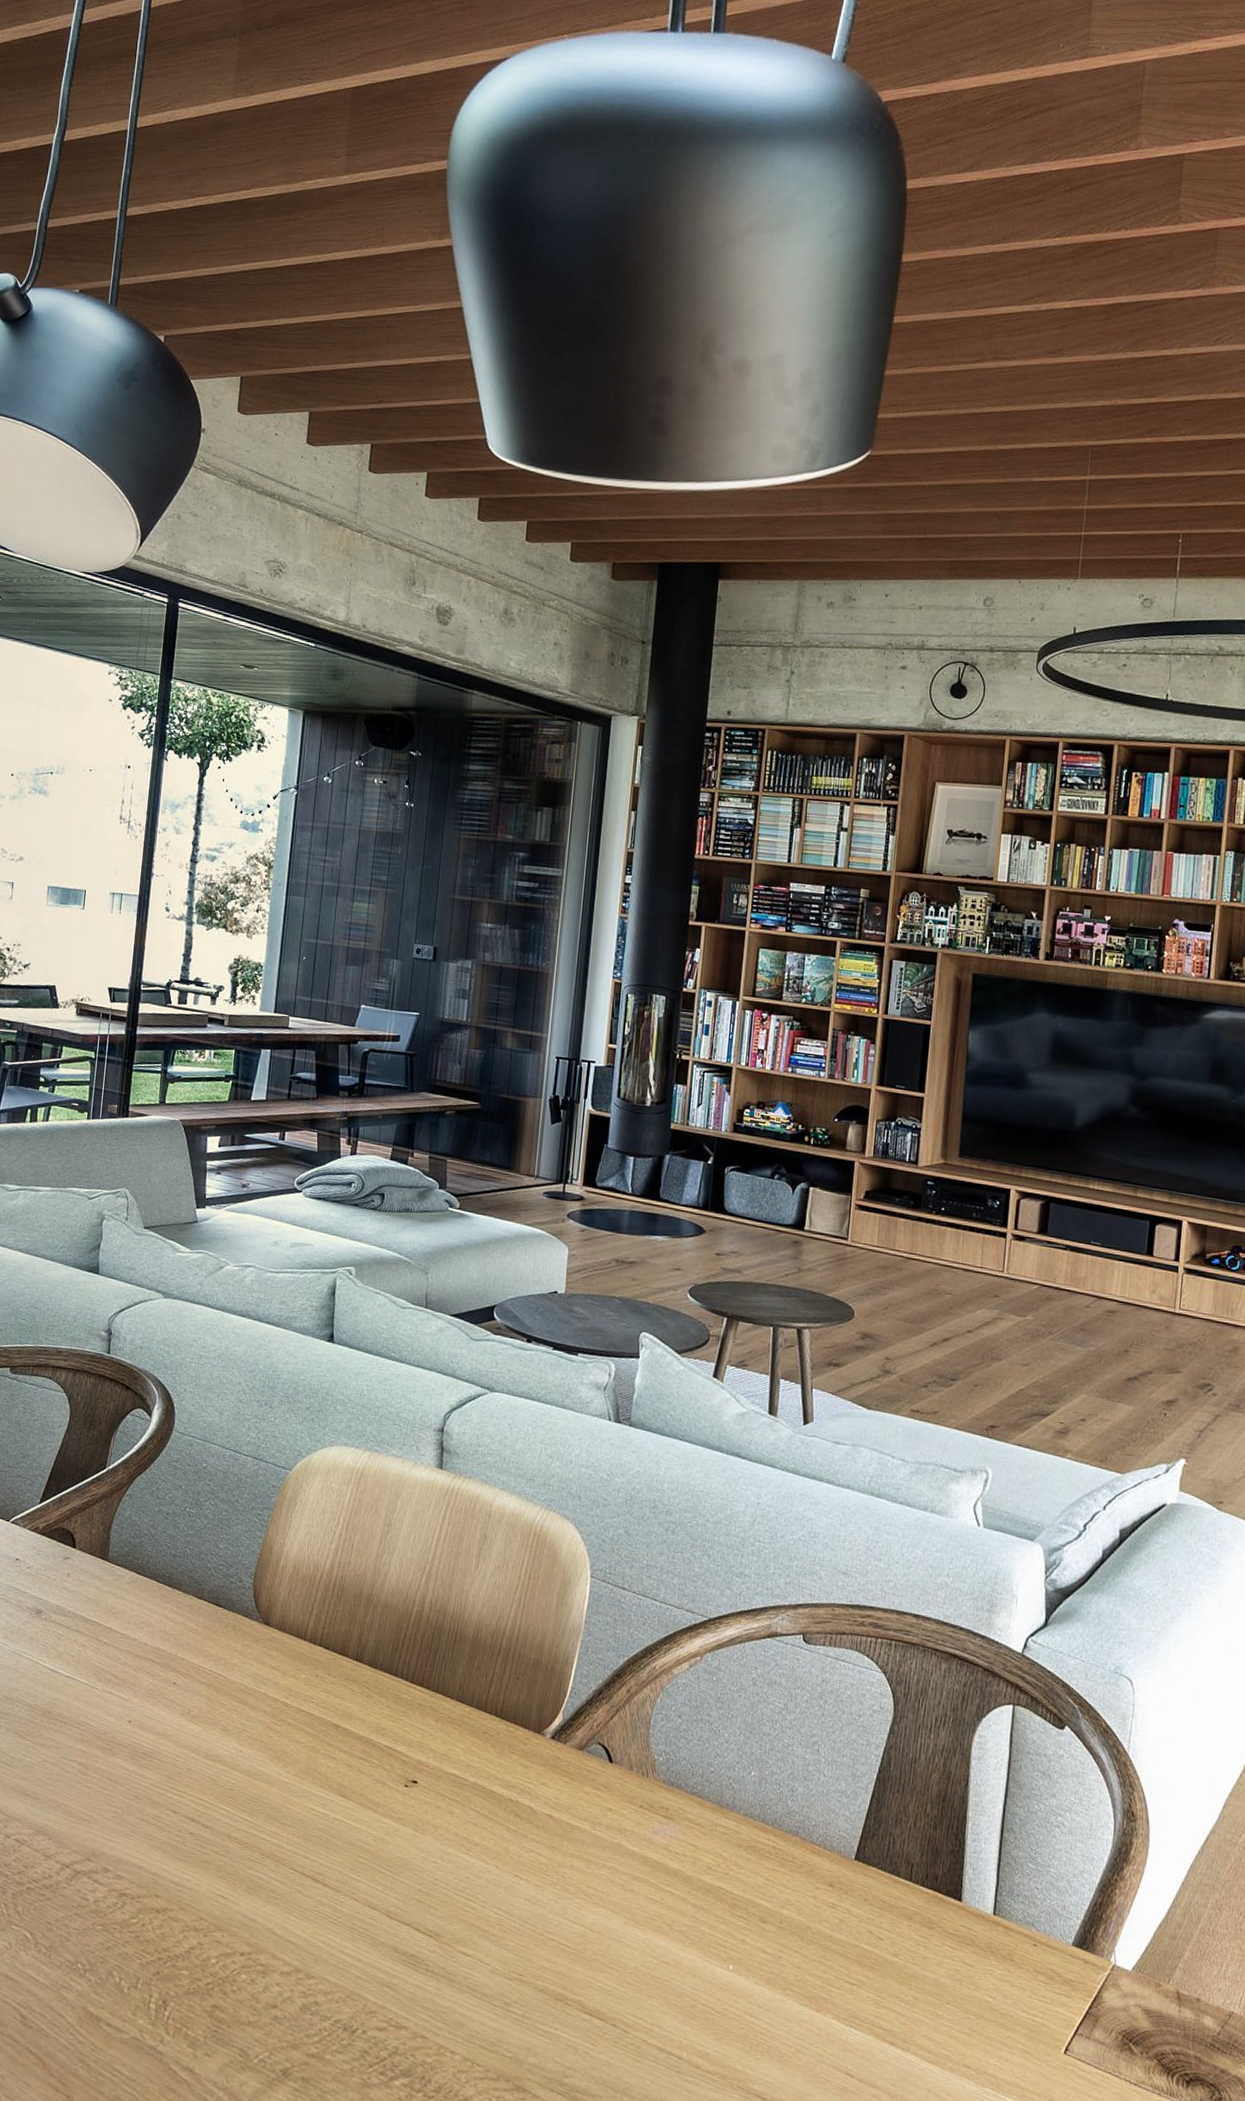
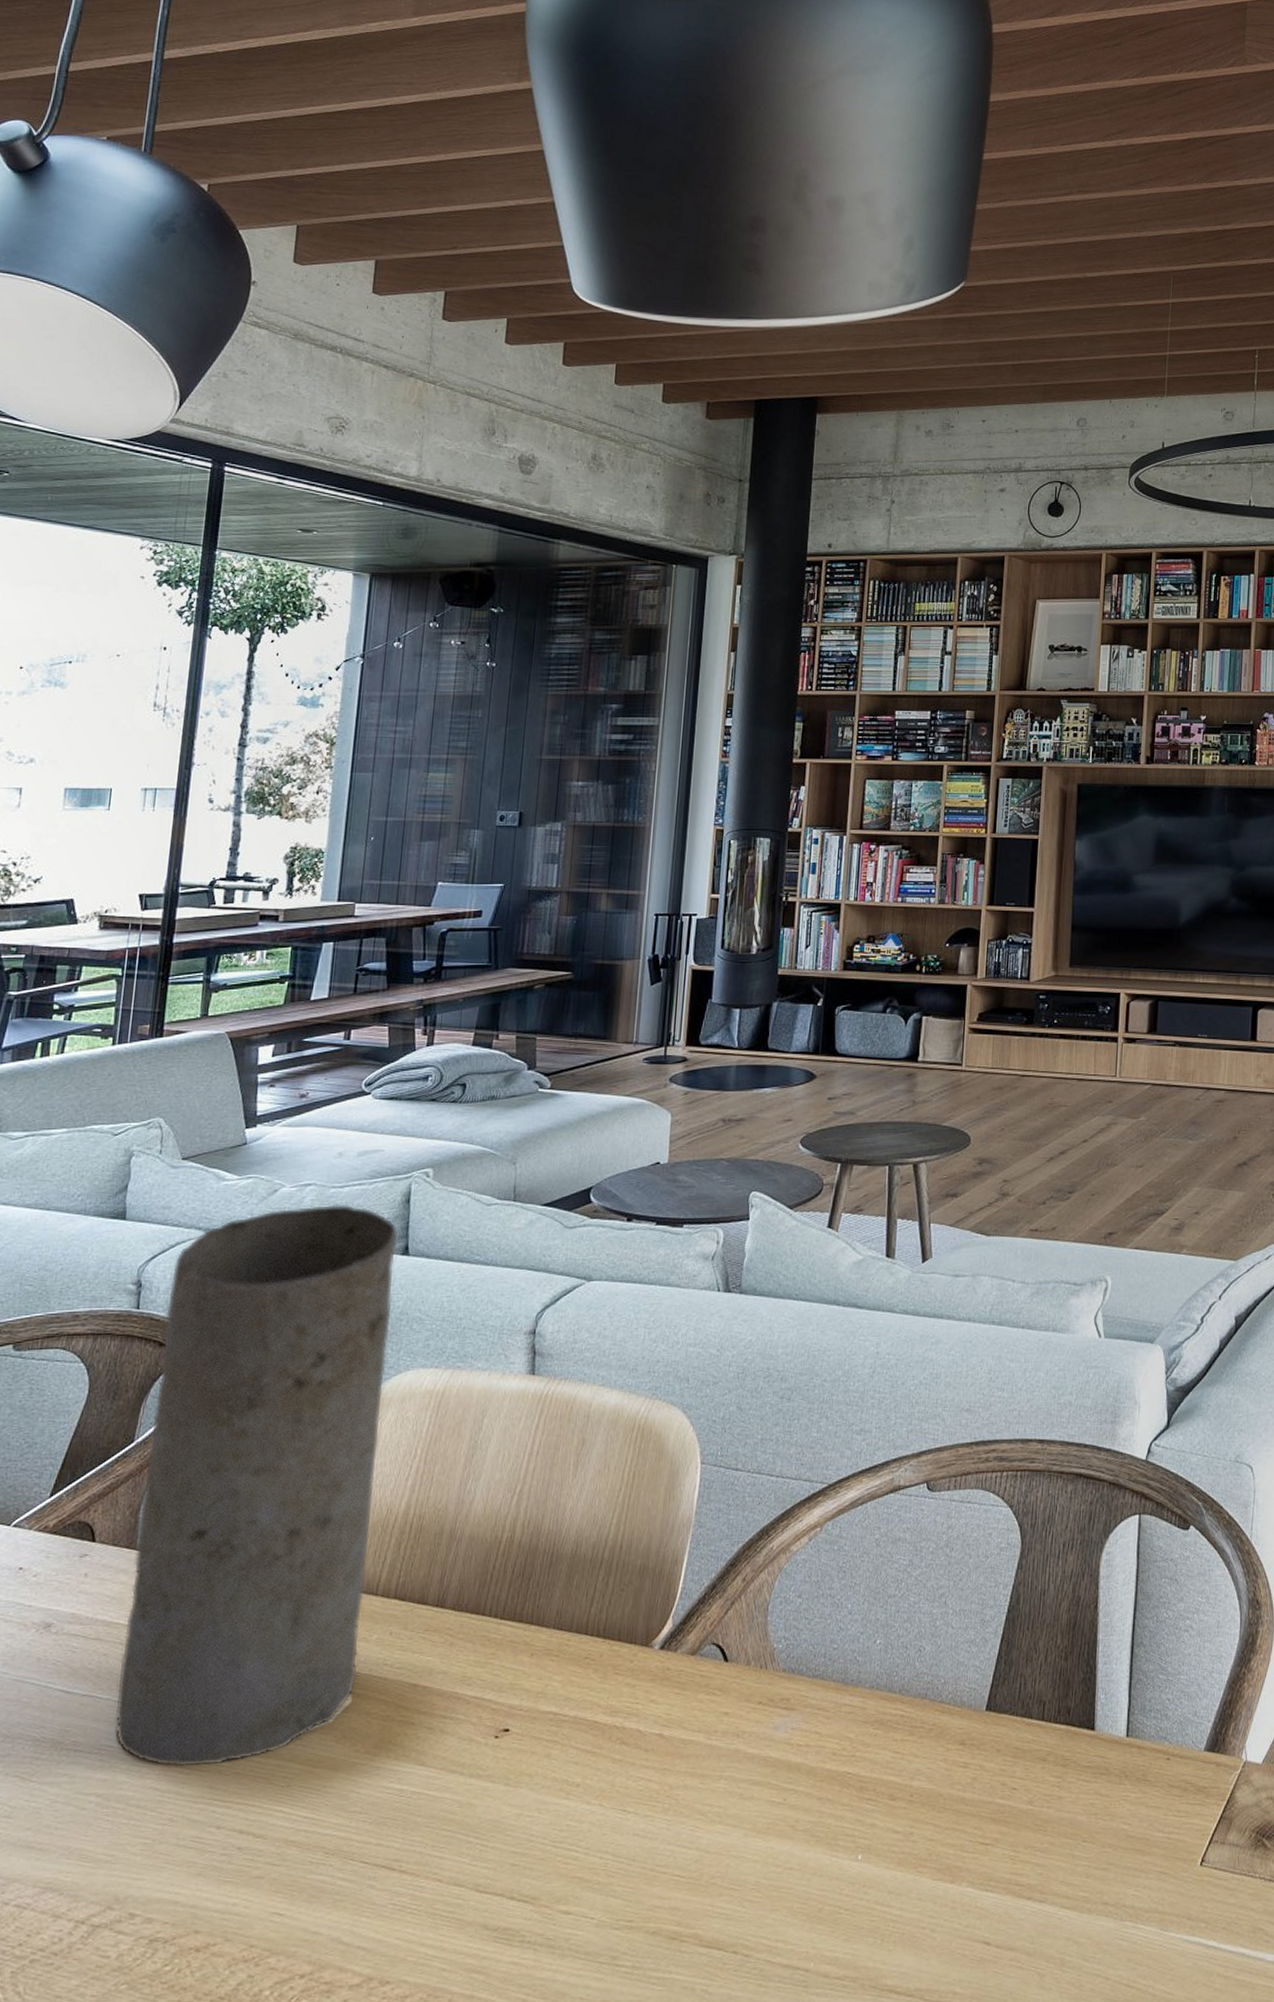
vase: none [91,1284,325,1759] -> present [114,1204,399,1767]

